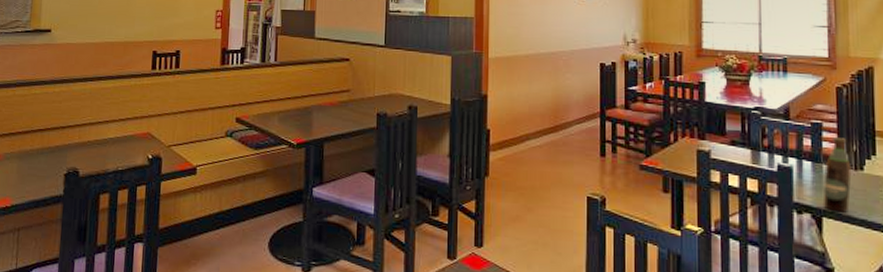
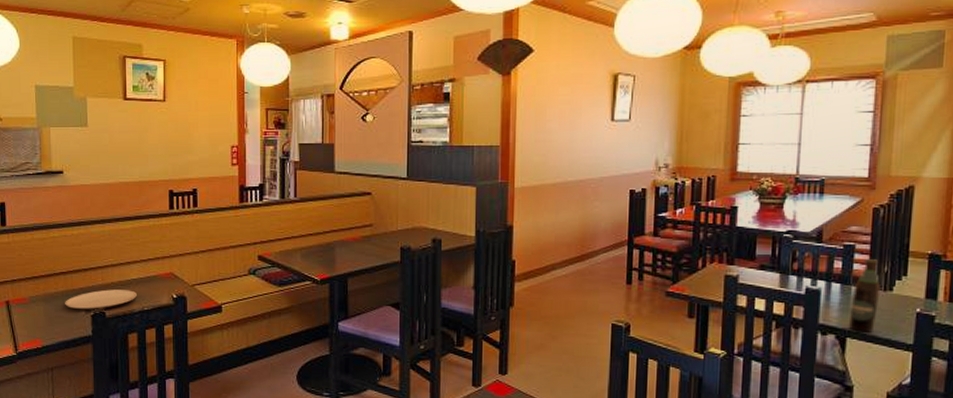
plate: none [39,148,112,168] -> present [65,289,137,309]

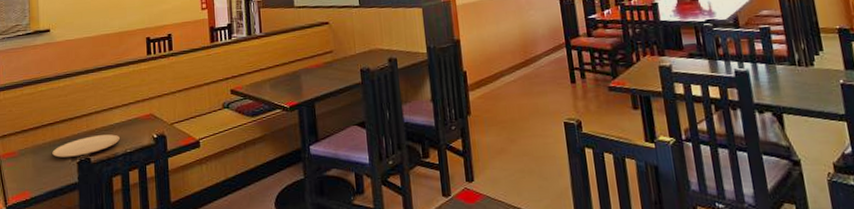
bottle: present [848,259,881,333] -> none [778,38,806,108]

